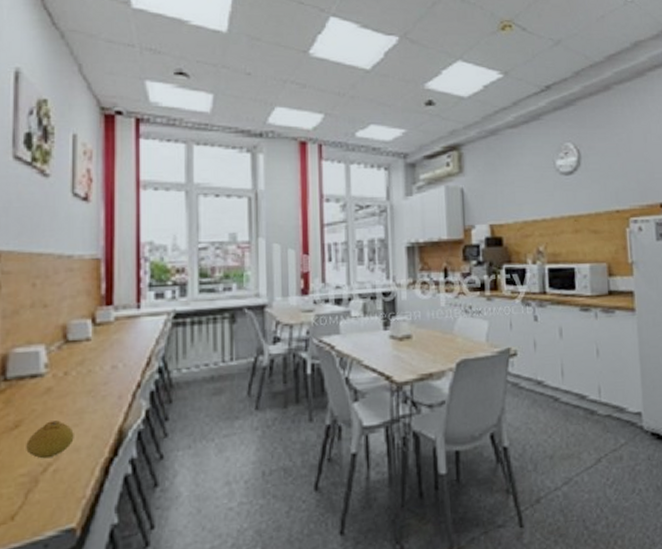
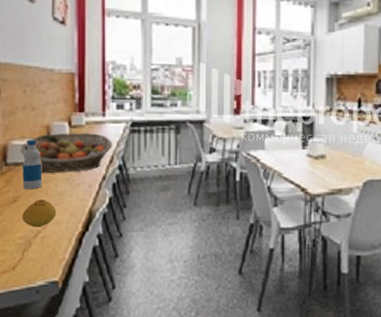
fruit basket: none [26,330,151,387] -> present [20,133,113,173]
bottle: none [28,345,56,409] -> present [23,140,42,189]

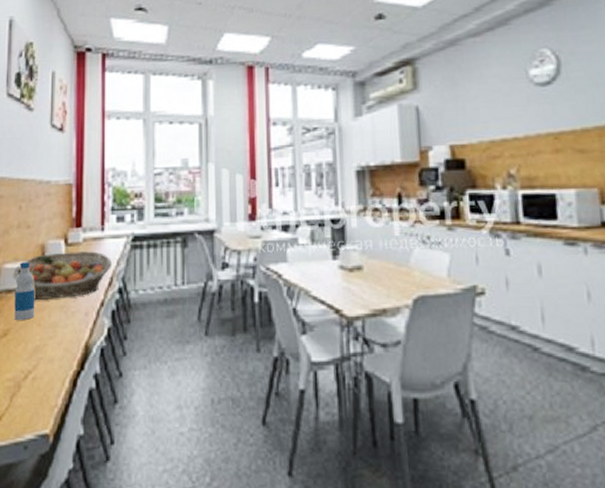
fruit: present [22,199,56,227] -> none [12,332,49,366]

